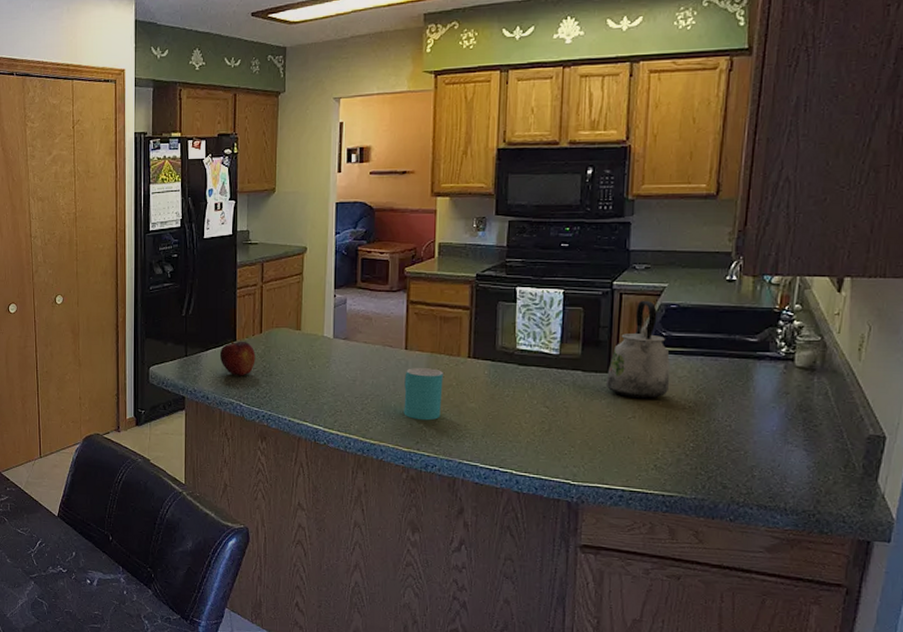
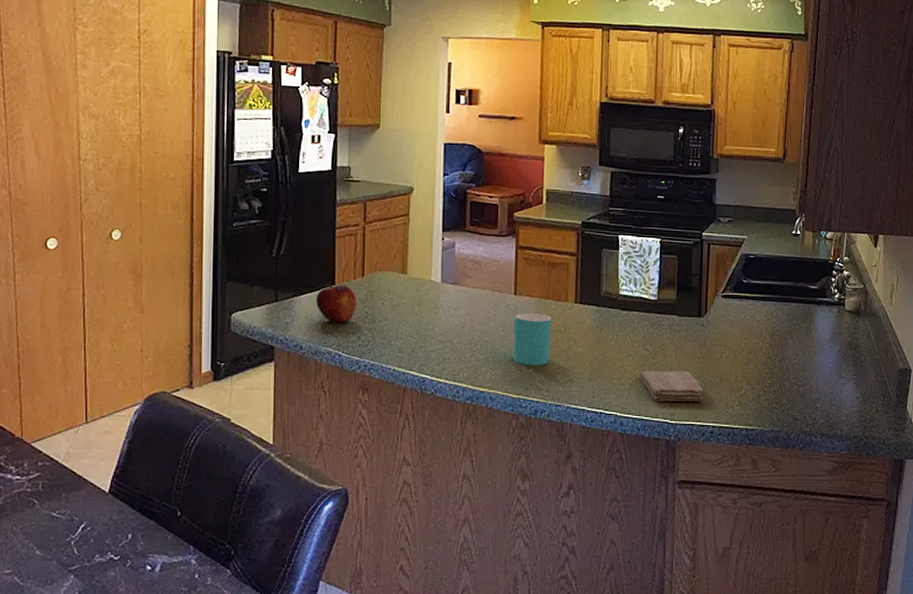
washcloth: none [537,428,612,463] -> present [638,371,704,402]
kettle: present [605,300,670,399] -> none [697,250,750,341]

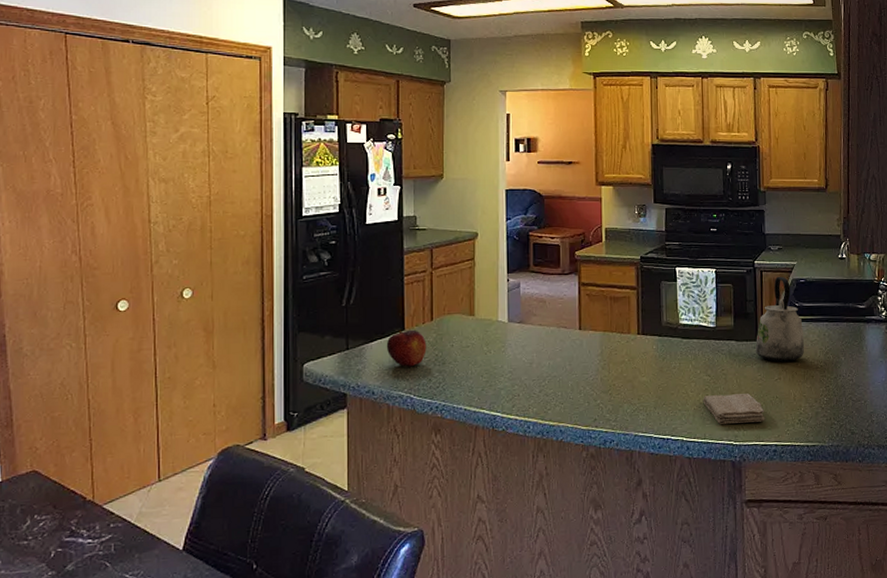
cup: present [513,313,551,366] -> none [580,346,616,398]
kettle: none [697,250,750,341] -> present [755,276,804,362]

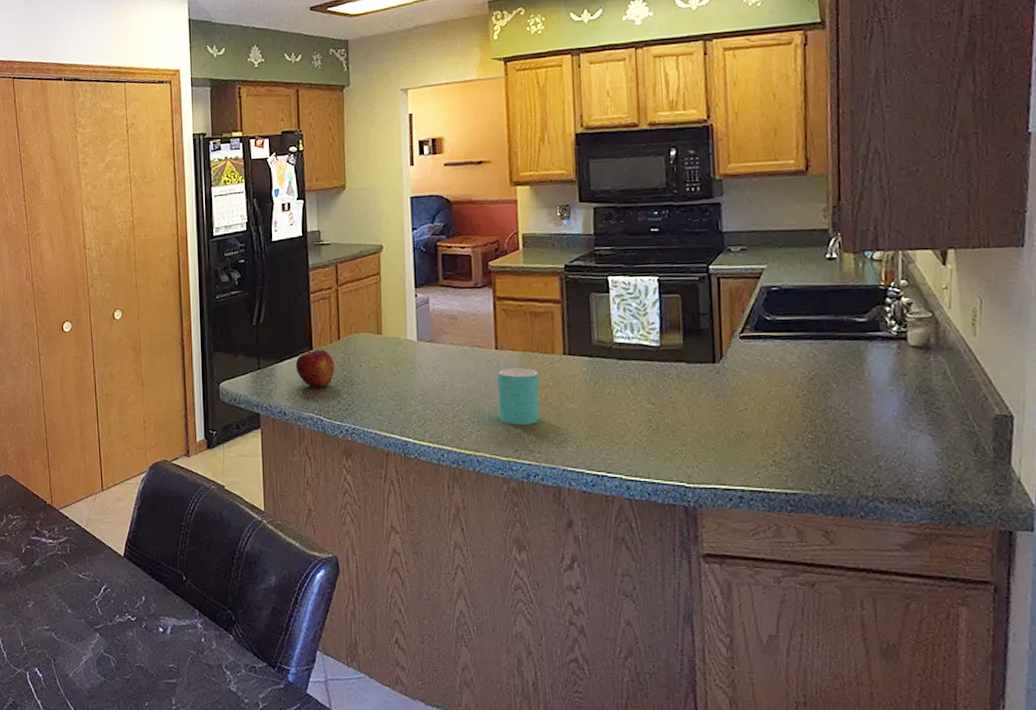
cup: none [580,346,616,398] -> present [497,368,539,426]
washcloth: present [702,393,765,425] -> none [644,426,728,463]
kettle: present [755,276,804,362] -> none [712,283,779,389]

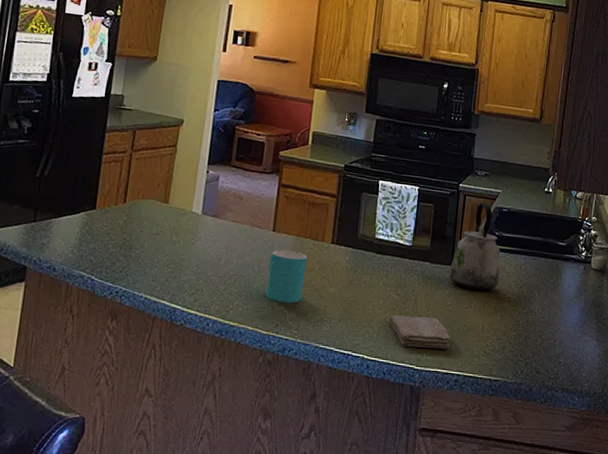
fruit: present [295,349,335,388] -> none [74,208,116,248]
washcloth: none [644,426,728,463] -> present [388,315,451,349]
kettle: none [712,283,779,389] -> present [448,202,501,291]

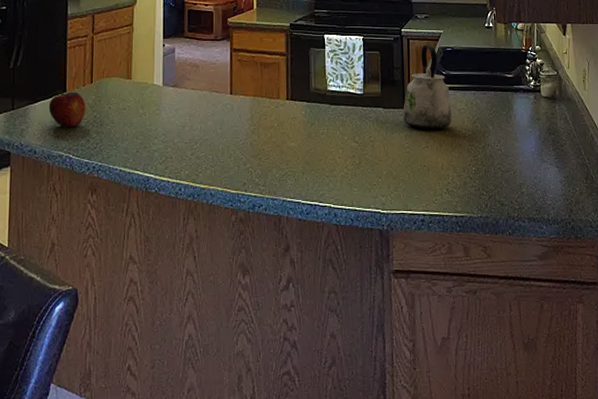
fruit: none [74,208,116,248] -> present [48,91,86,128]
cup: present [266,250,307,304] -> none [231,111,266,162]
washcloth: present [388,315,451,349] -> none [349,161,413,193]

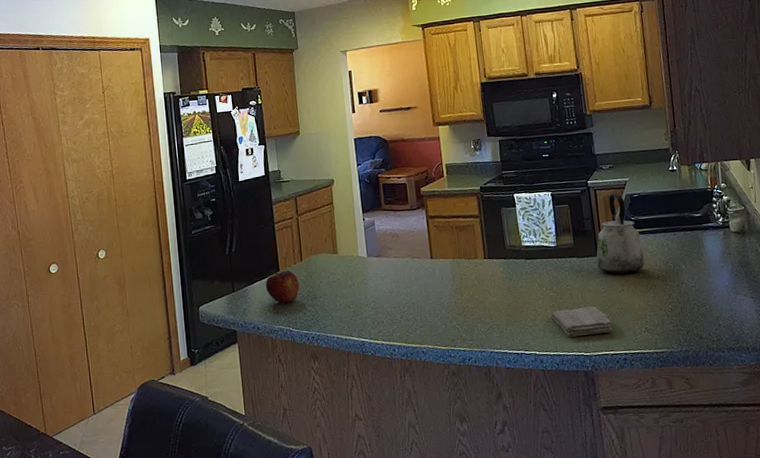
washcloth: none [349,161,413,193] -> present [550,306,613,338]

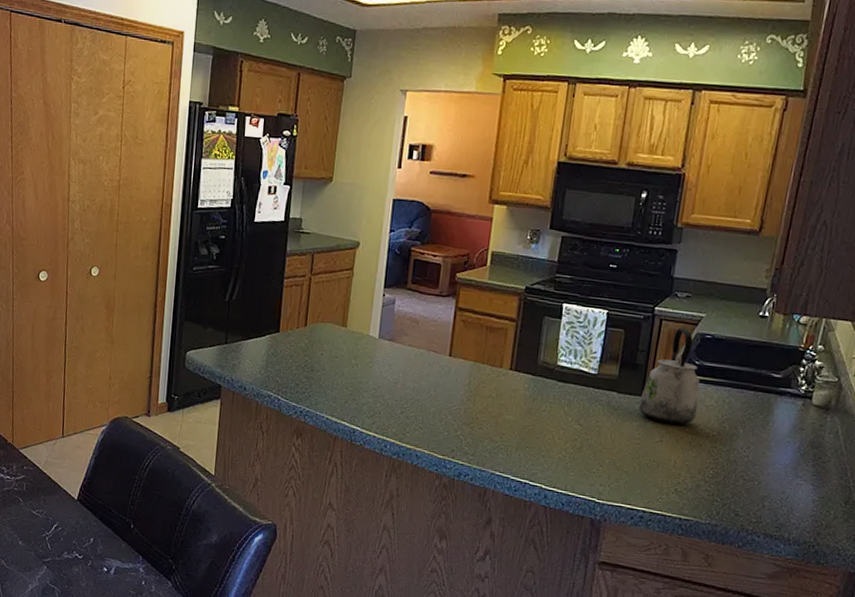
fruit: present [265,270,300,304] -> none [261,331,298,369]
washcloth: present [550,306,613,338] -> none [568,446,637,484]

